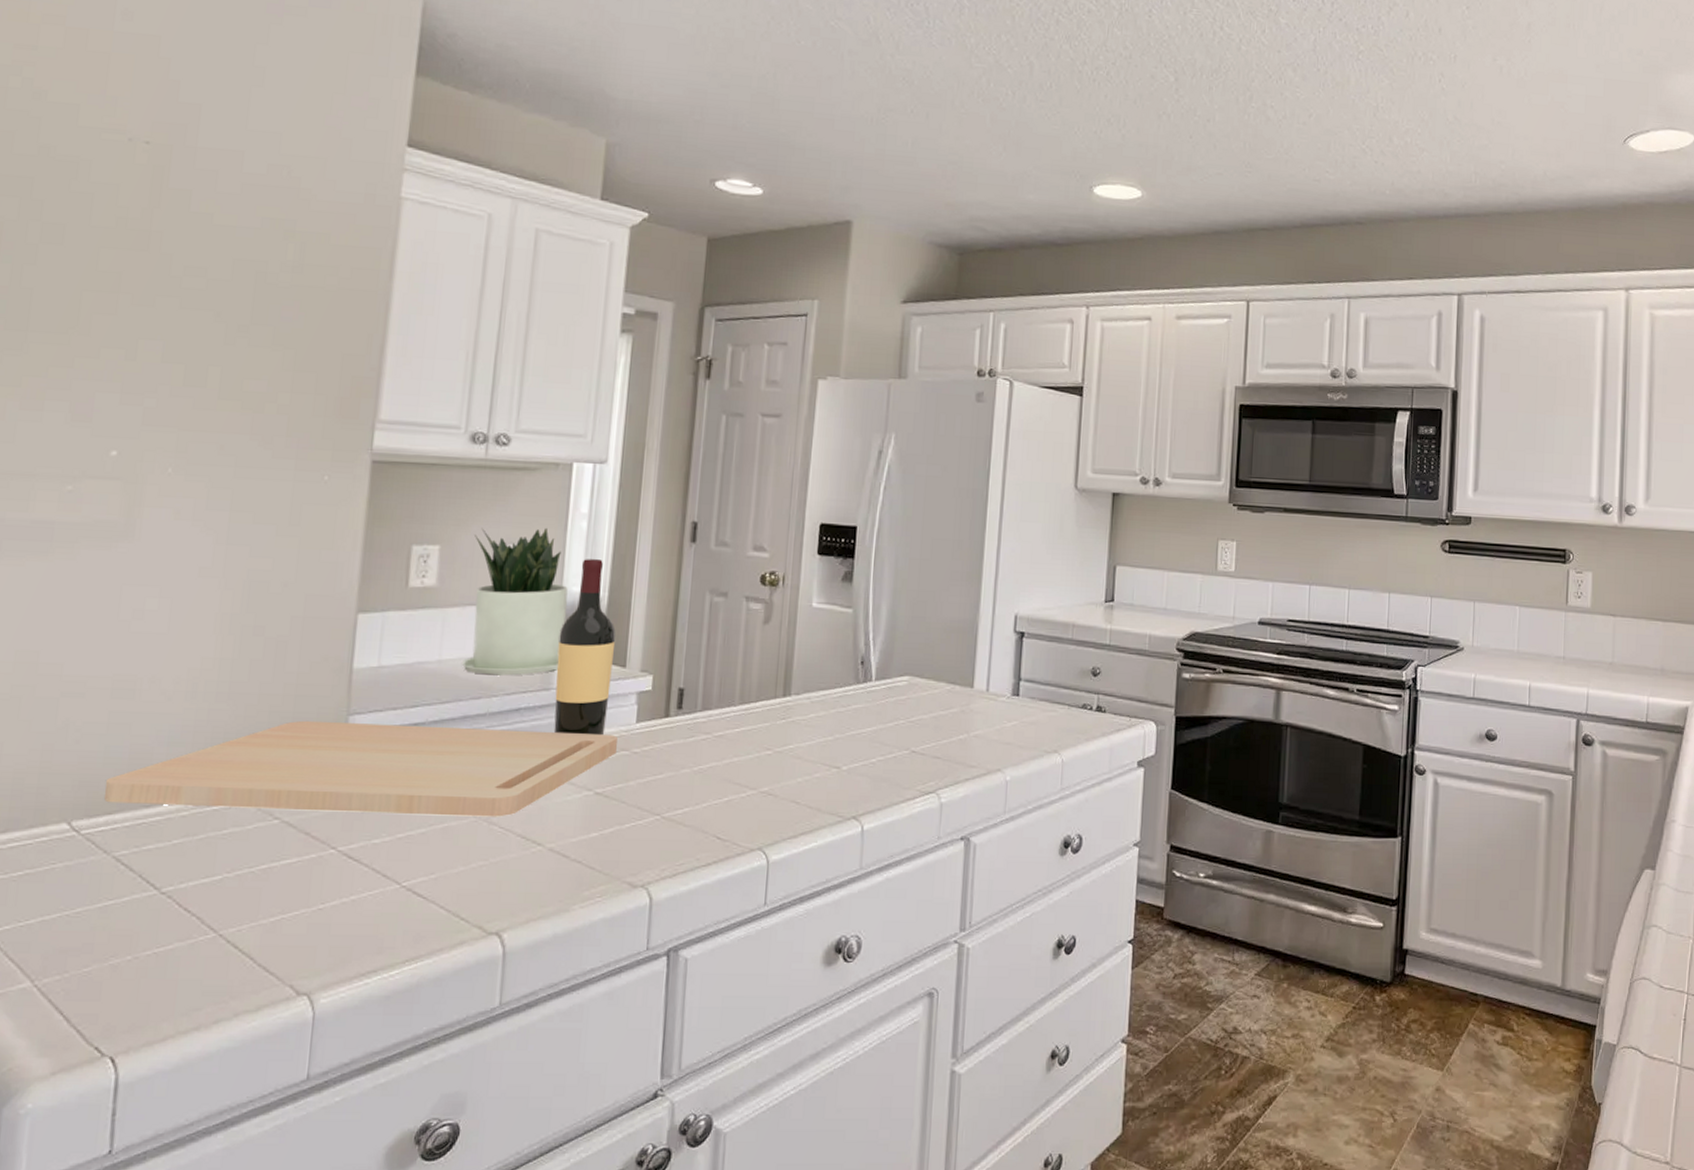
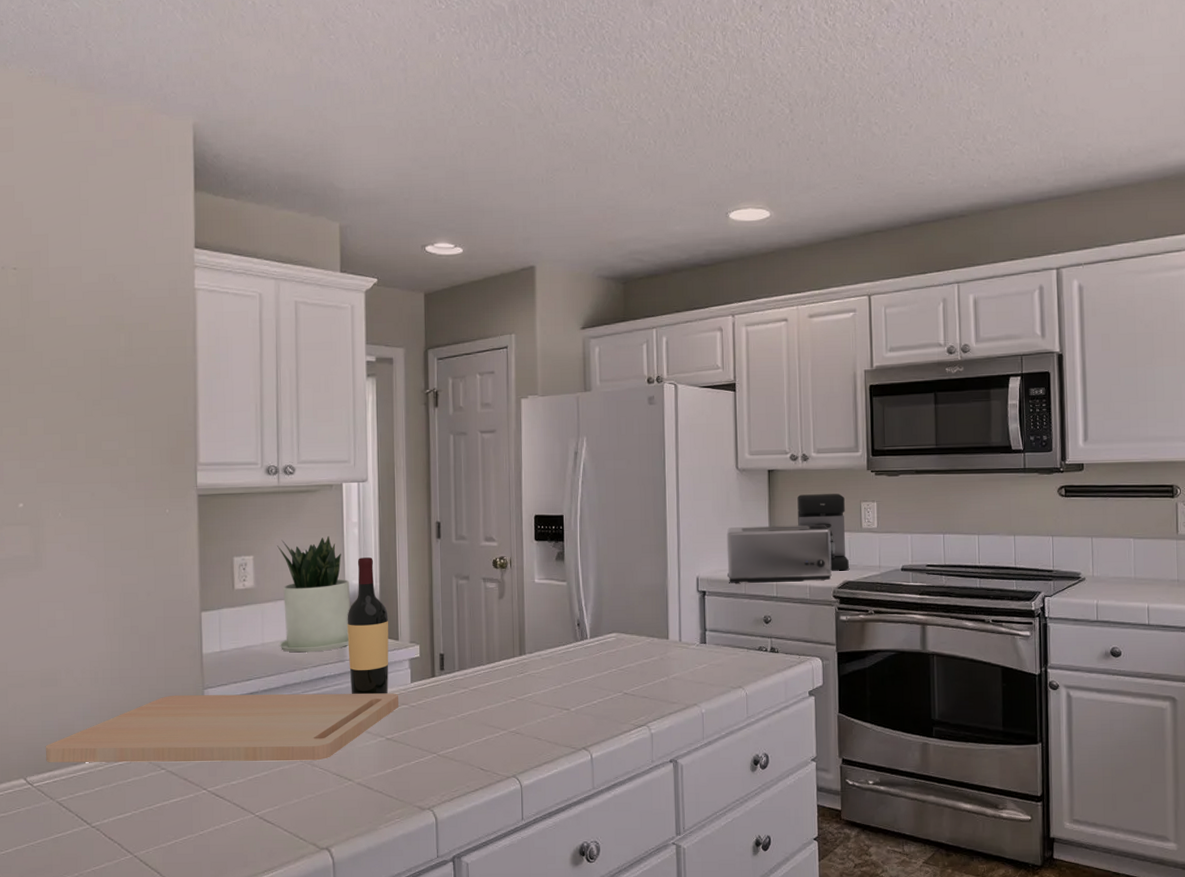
toaster: none [1053,557,1183,630] -> present [726,524,834,583]
coffee maker: none [1142,525,1200,620] -> present [797,493,849,571]

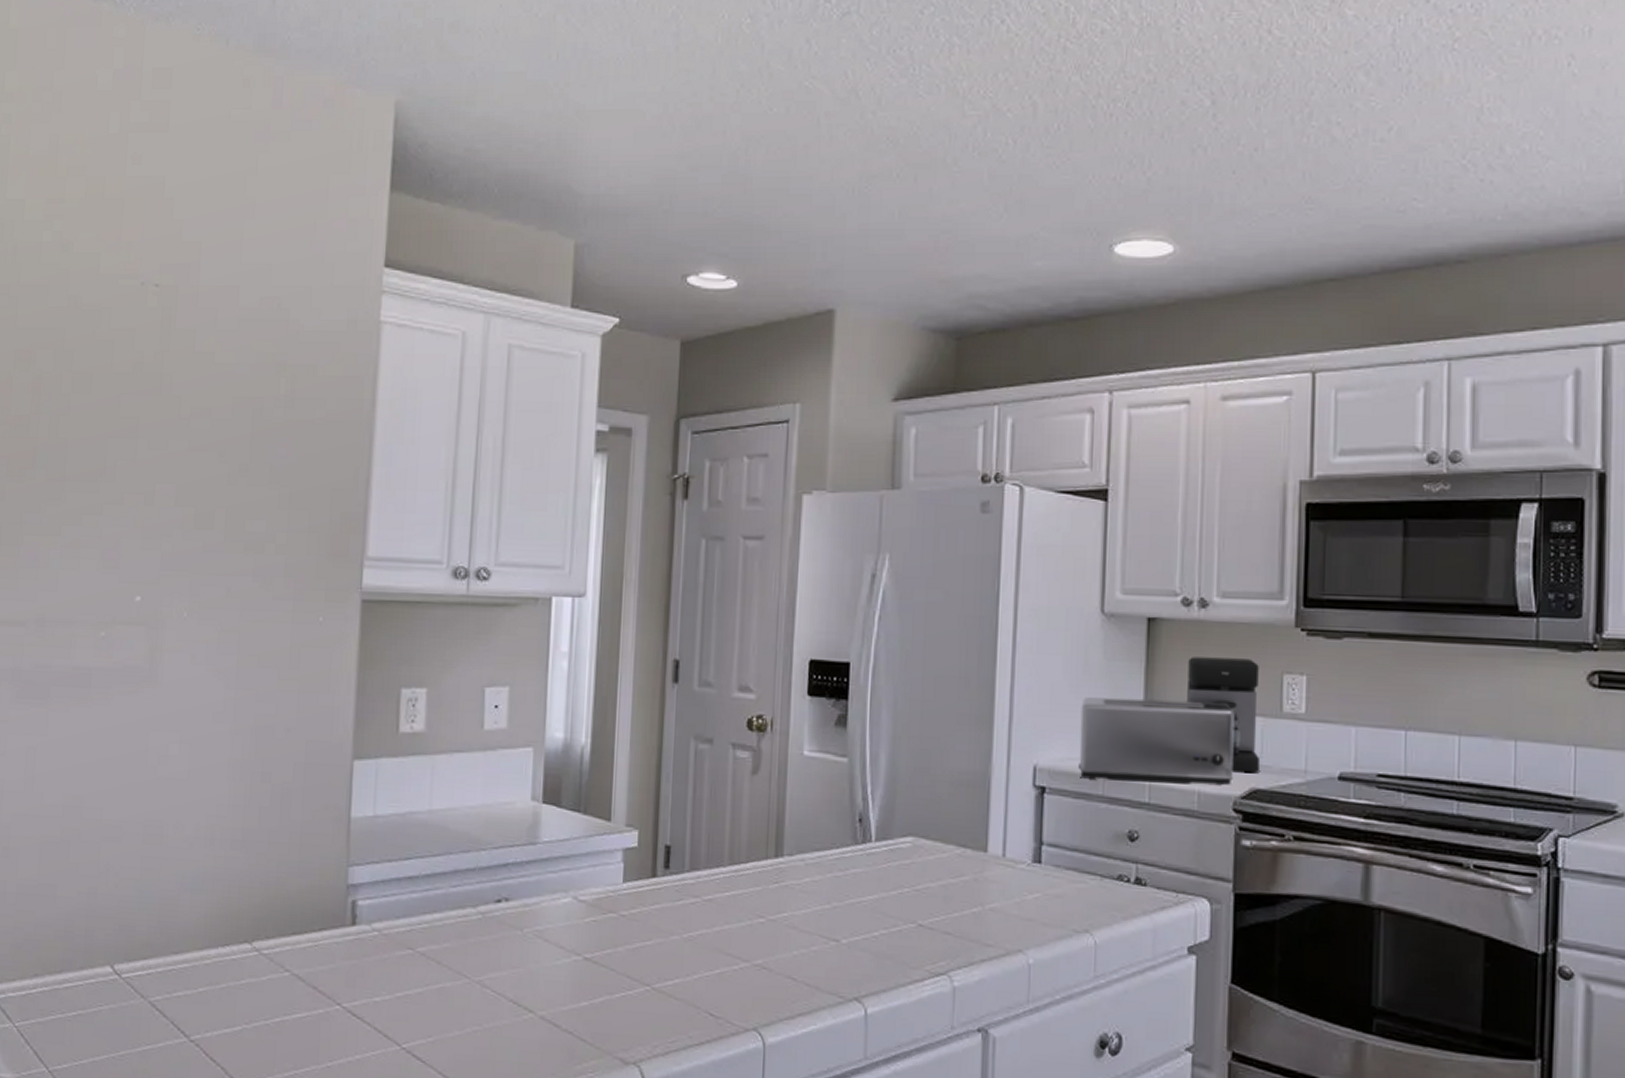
cutting board: present [45,693,398,763] -> none [139,870,605,980]
planter: present [277,535,351,653] -> none [450,667,551,828]
wine bottle: present [347,557,389,695] -> none [541,702,600,896]

